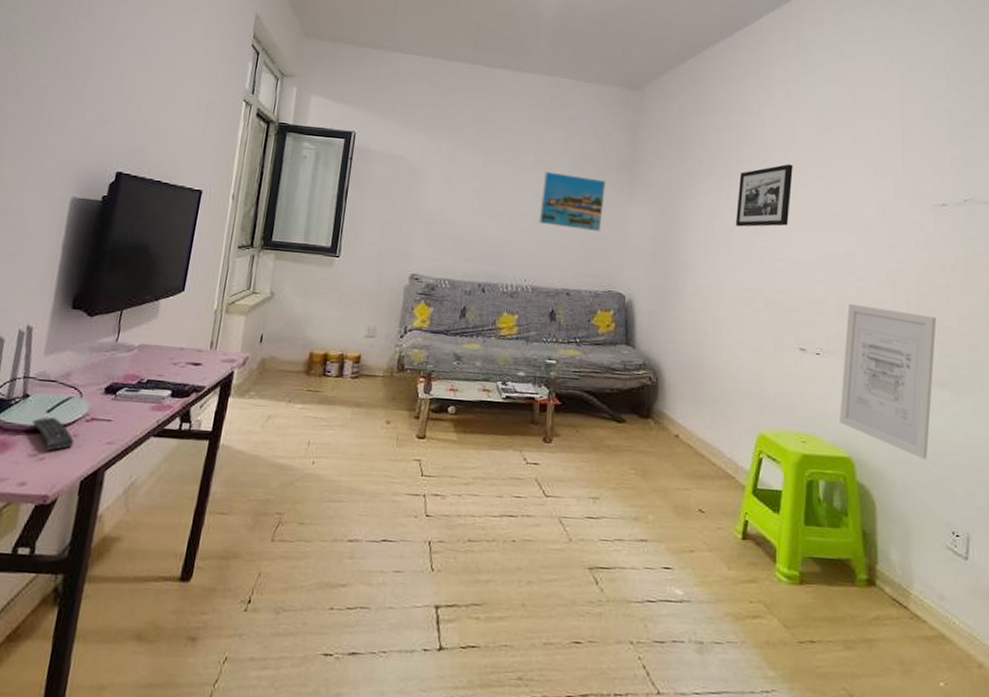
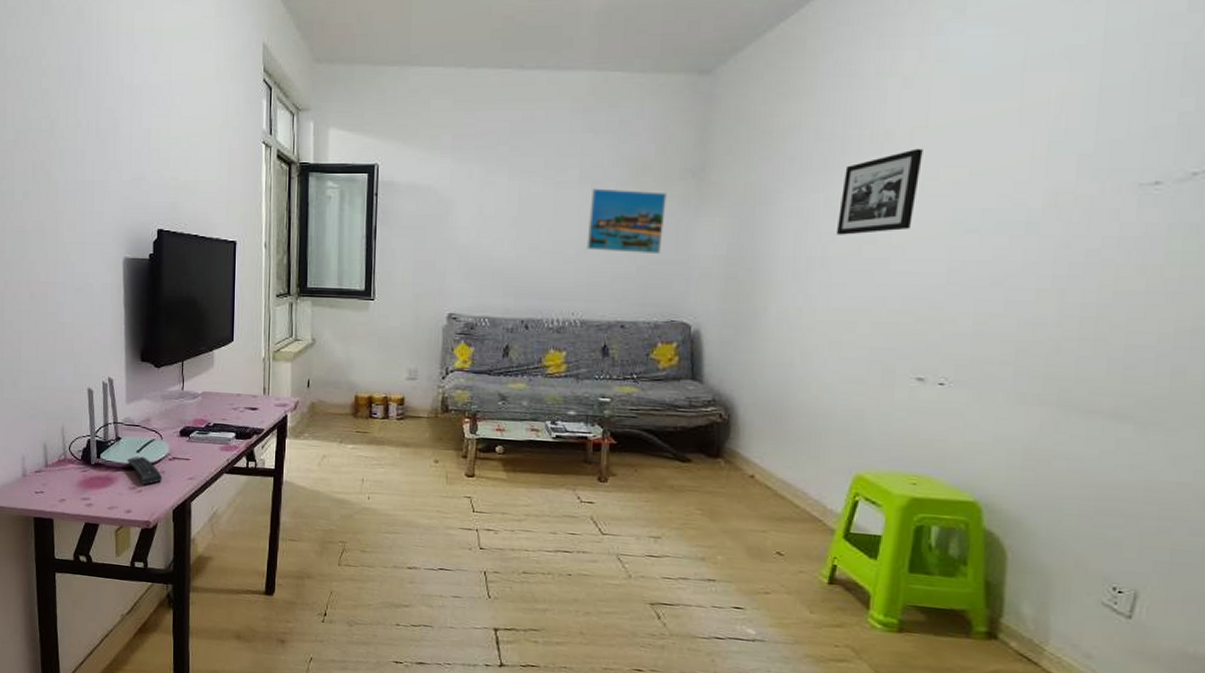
wall art: present [839,304,936,460] -> none [965,322,1123,506]

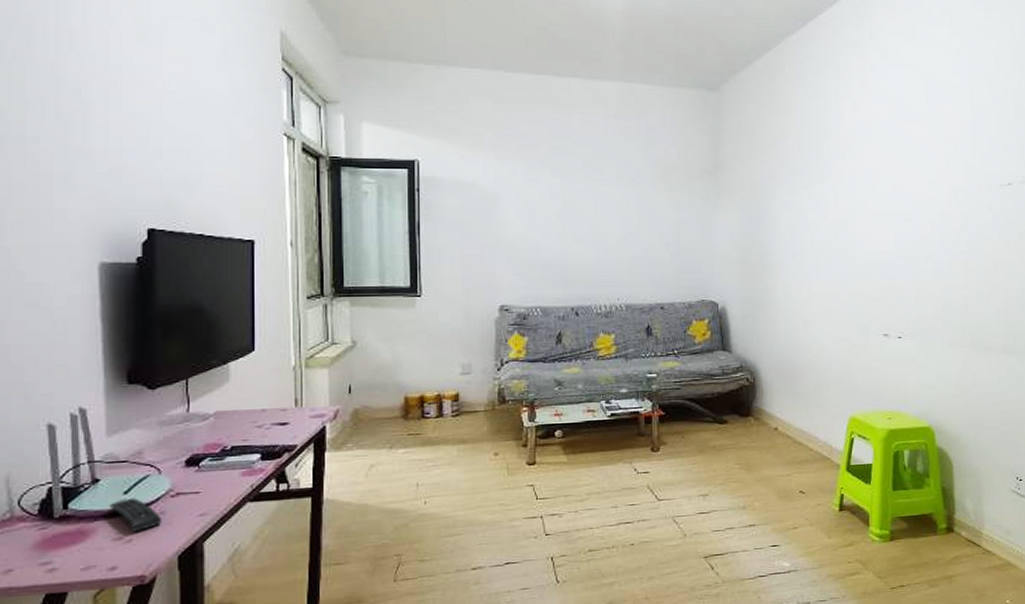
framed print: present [586,188,667,253] -> none [626,185,690,242]
picture frame: present [835,148,923,235] -> none [819,156,871,224]

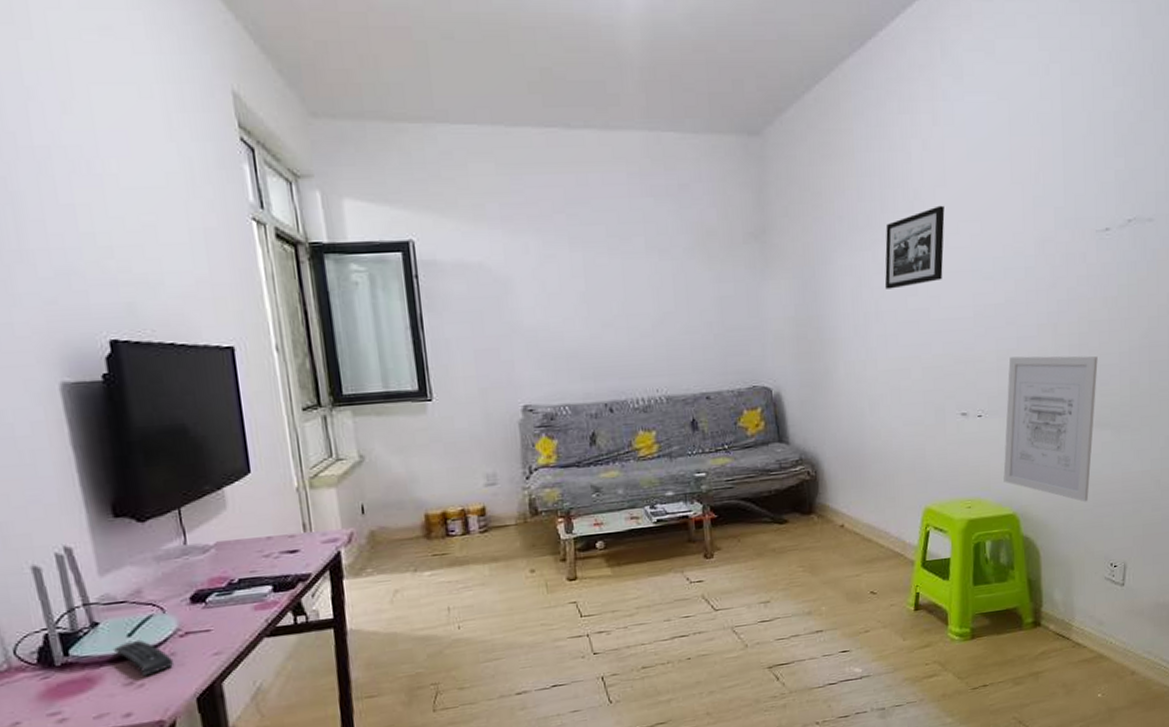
picture frame: none [819,156,871,224] -> present [884,205,945,289]
wall art: none [920,287,1003,420] -> present [1003,356,1098,502]

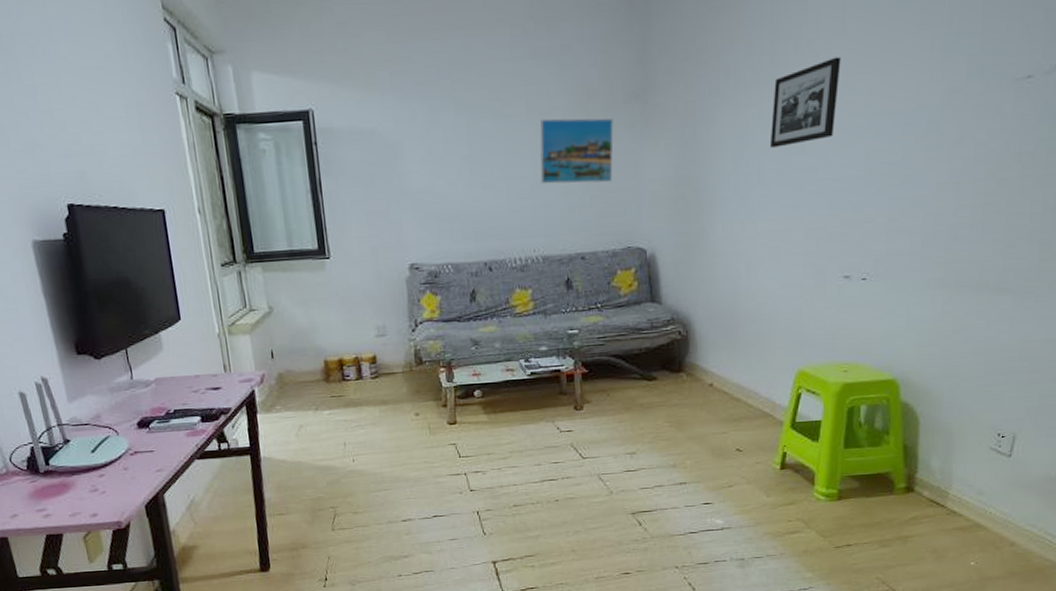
remote control: present [112,639,175,677] -> none [81,455,127,486]
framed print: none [660,256,735,322] -> present [540,118,614,184]
wall art: present [1003,356,1098,502] -> none [885,216,1004,370]

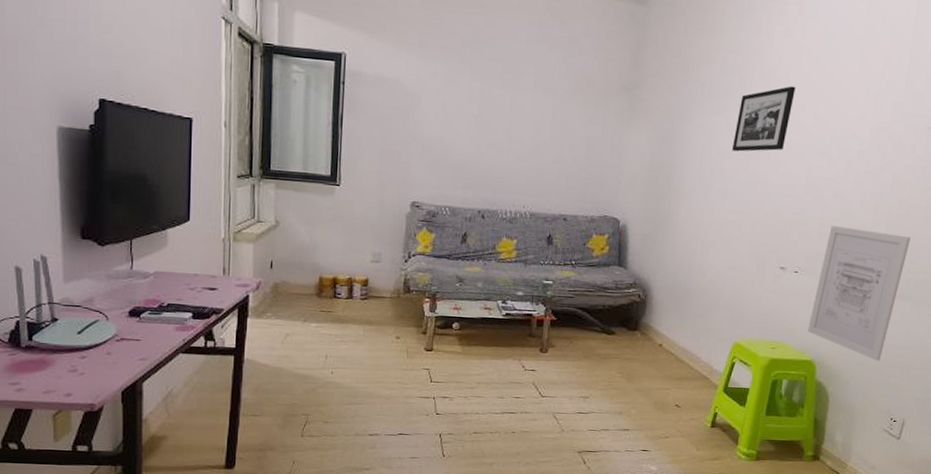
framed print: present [540,118,614,184] -> none [537,95,606,157]
wall art: none [885,216,1004,370] -> present [808,226,911,362]

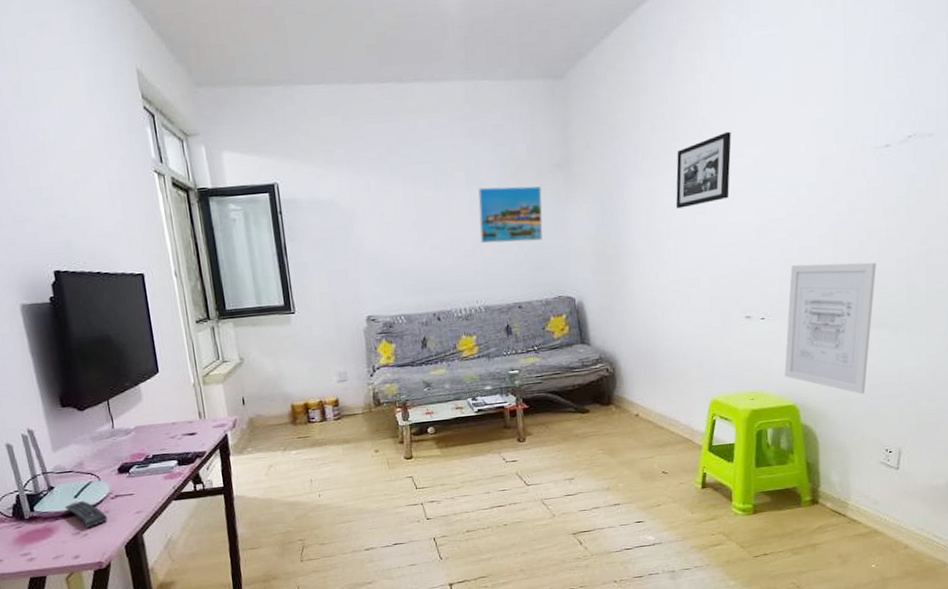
remote control: none [65,337,109,367] -> present [64,500,108,529]
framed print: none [537,95,606,157] -> present [478,186,543,244]

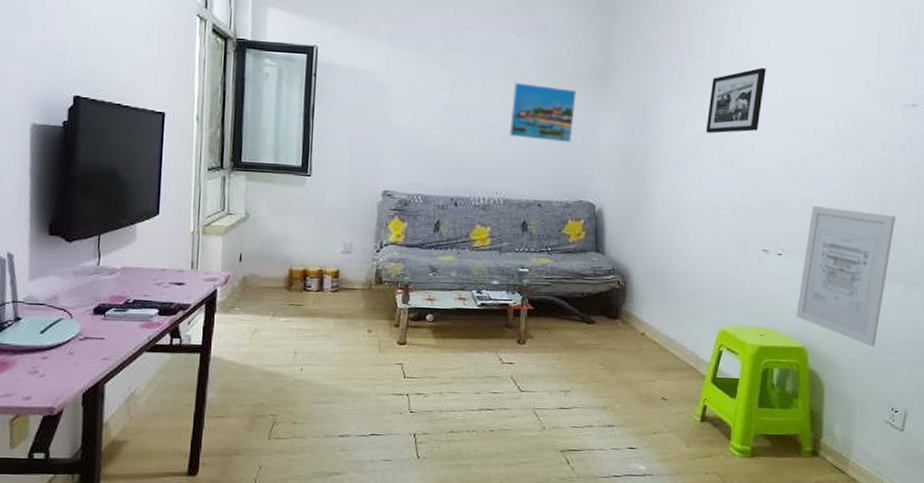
remote control: present [64,500,108,529] -> none [27,337,72,369]

